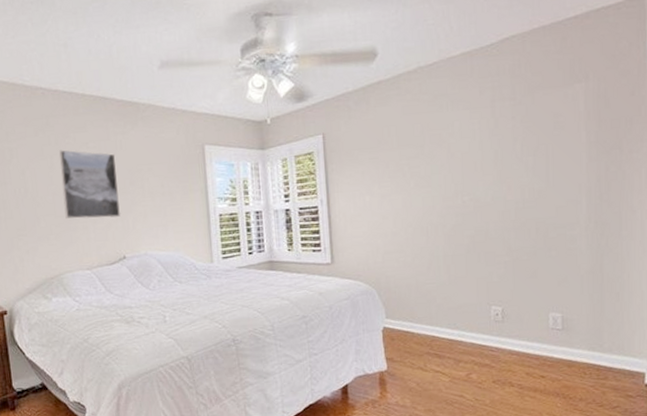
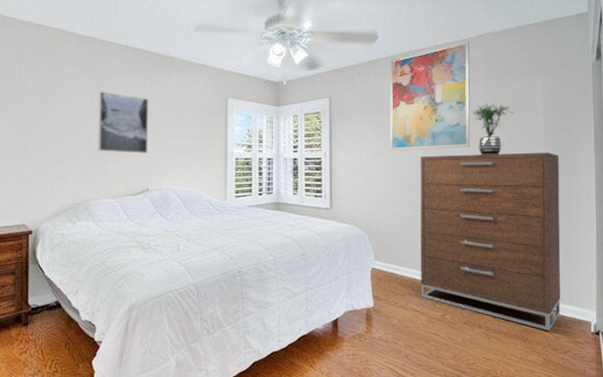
wall art: none [394,47,495,192] -> present [390,40,470,151]
dresser: none [434,177,608,385] -> present [420,152,561,331]
potted plant: none [498,123,550,188] -> present [473,103,515,156]

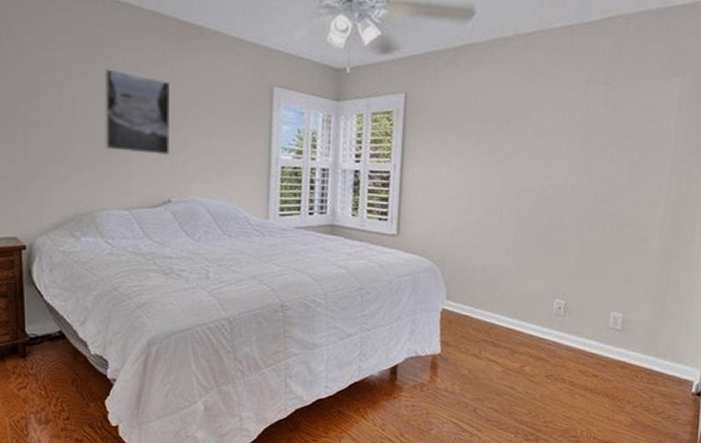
wall art: present [390,40,470,151] -> none [477,24,595,168]
dresser: present [420,152,561,331] -> none [498,175,687,389]
potted plant: present [473,103,515,156] -> none [587,110,640,179]

